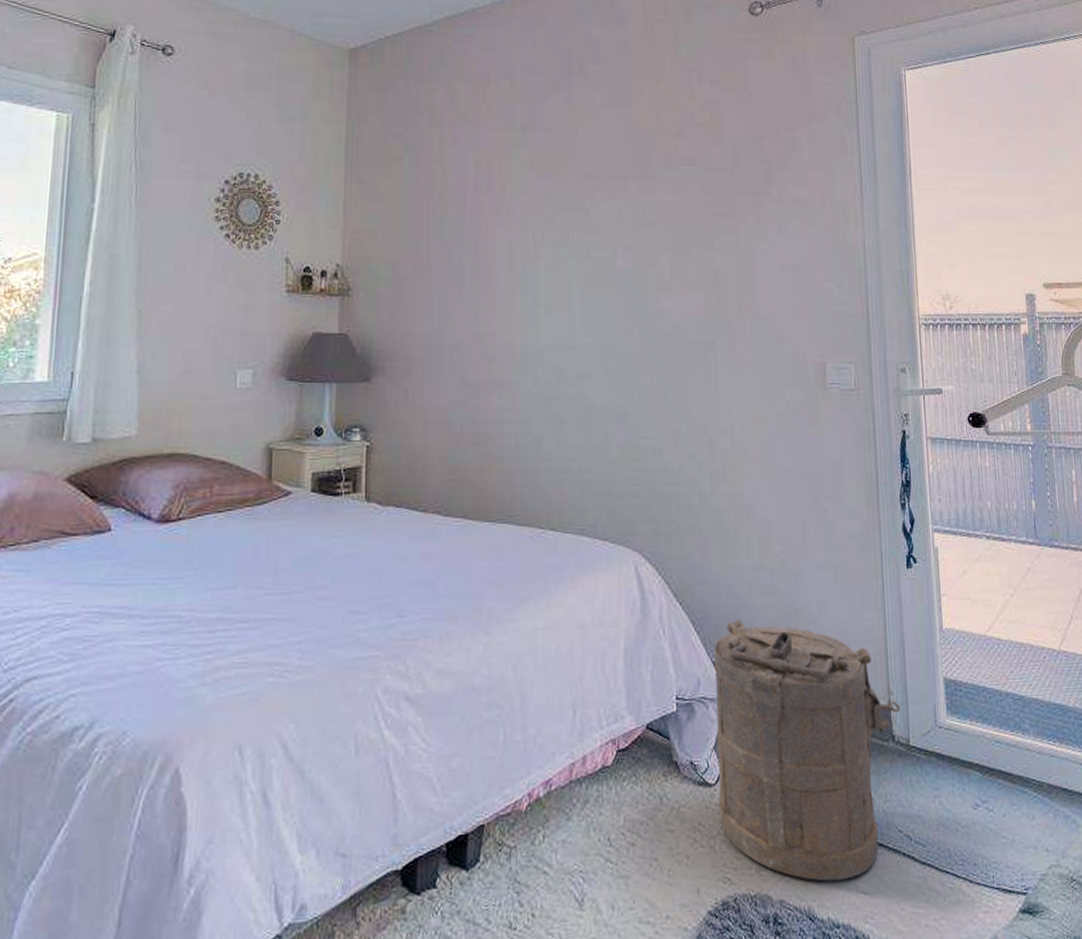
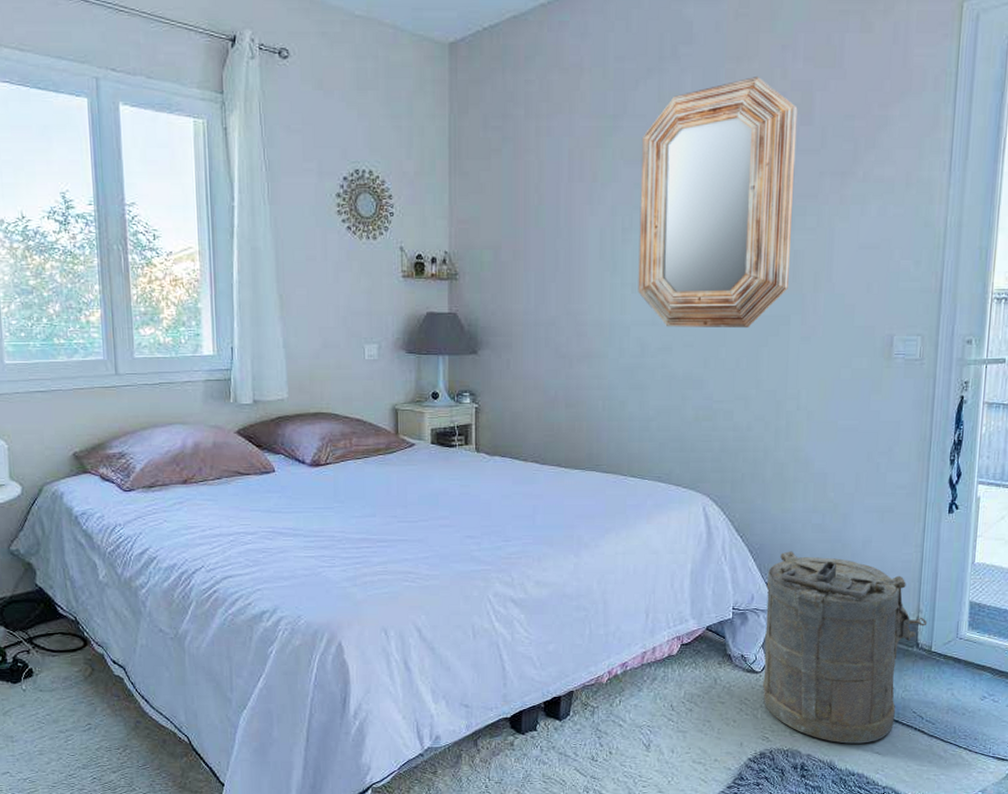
home mirror: none [551,96,712,354] -> present [638,77,798,329]

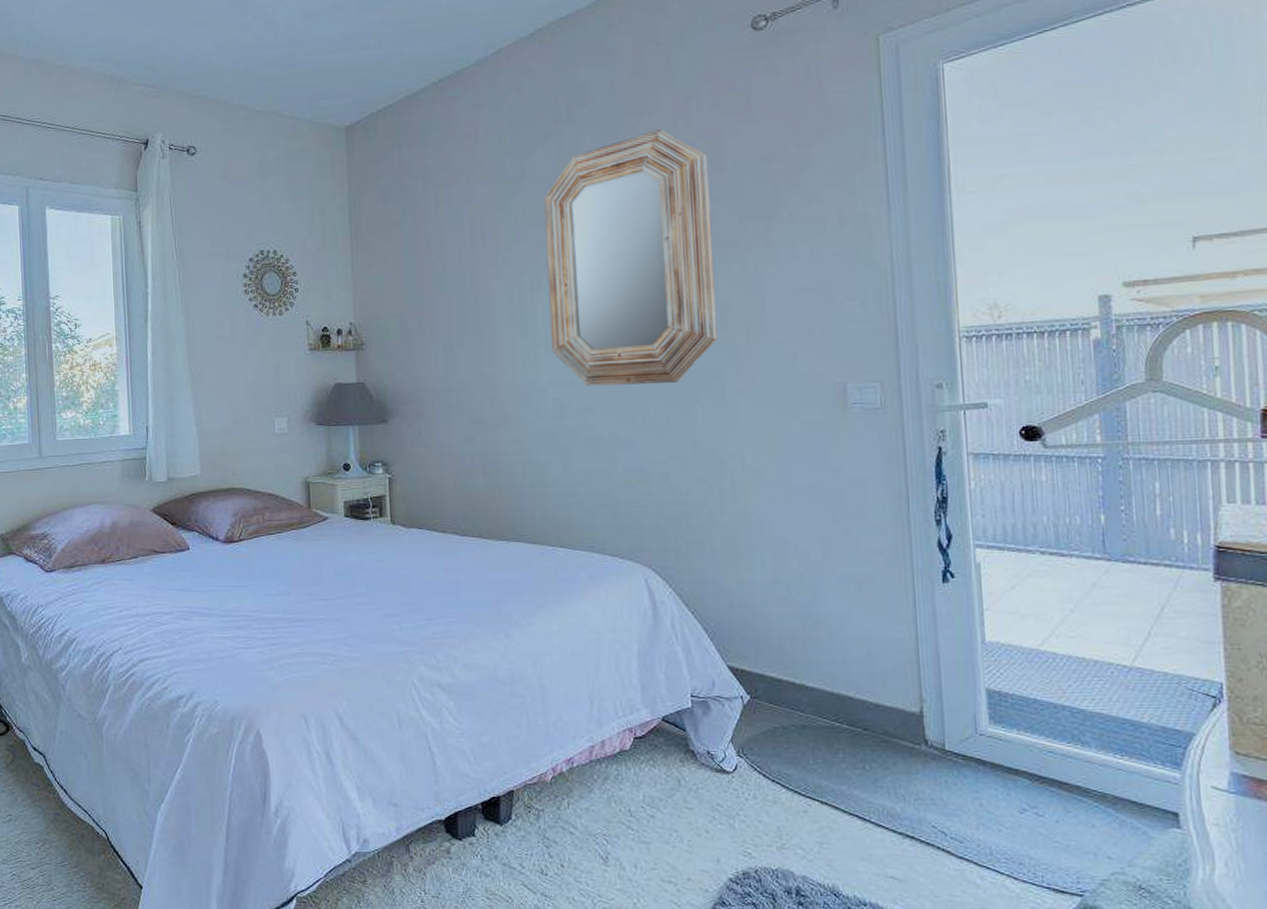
laundry hamper: present [763,551,928,744] -> none [728,629,935,865]

